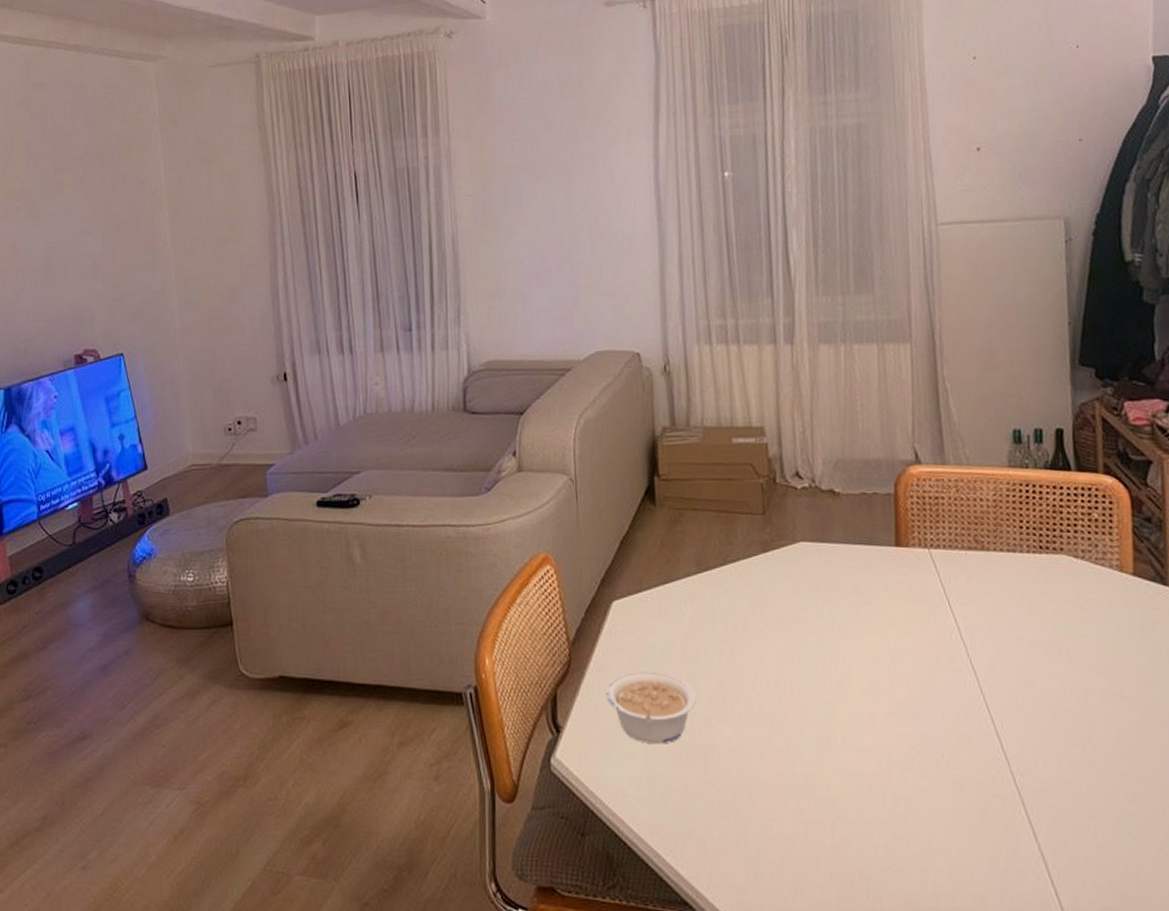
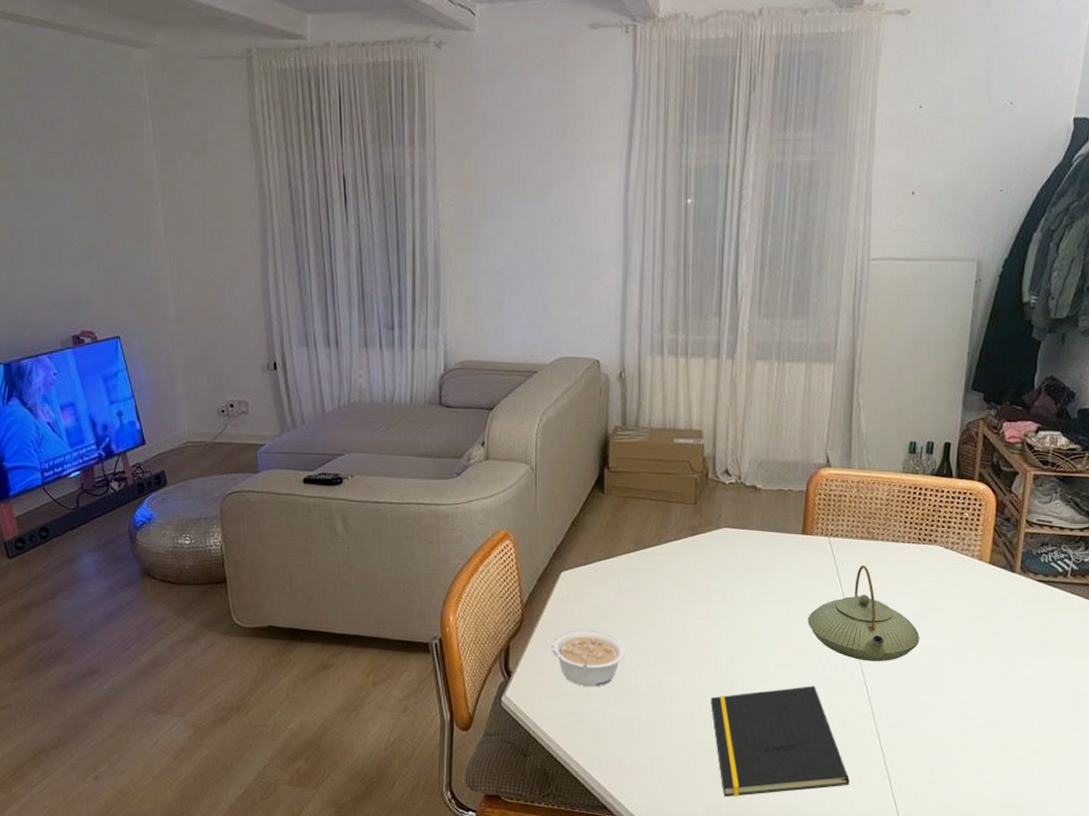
notepad: none [805,738,994,887] -> present [711,686,850,797]
teapot: none [914,581,1059,705] -> present [808,565,920,661]

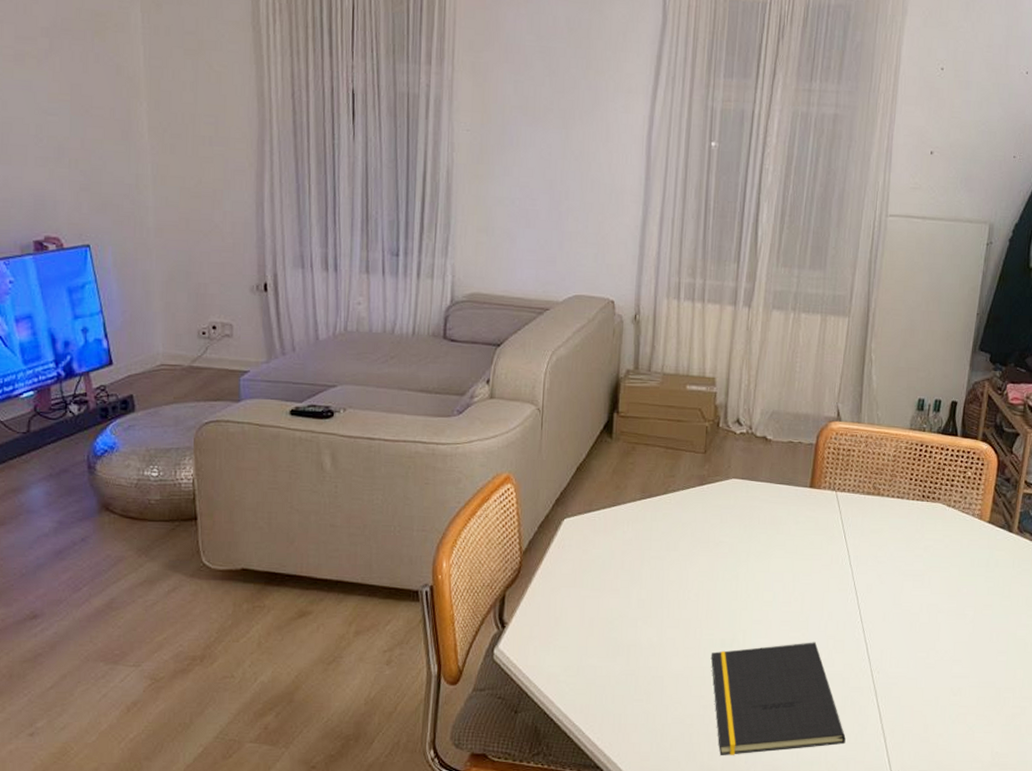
legume: present [551,628,626,687] -> none [549,579,627,640]
teapot: present [808,565,920,661] -> none [811,520,920,618]

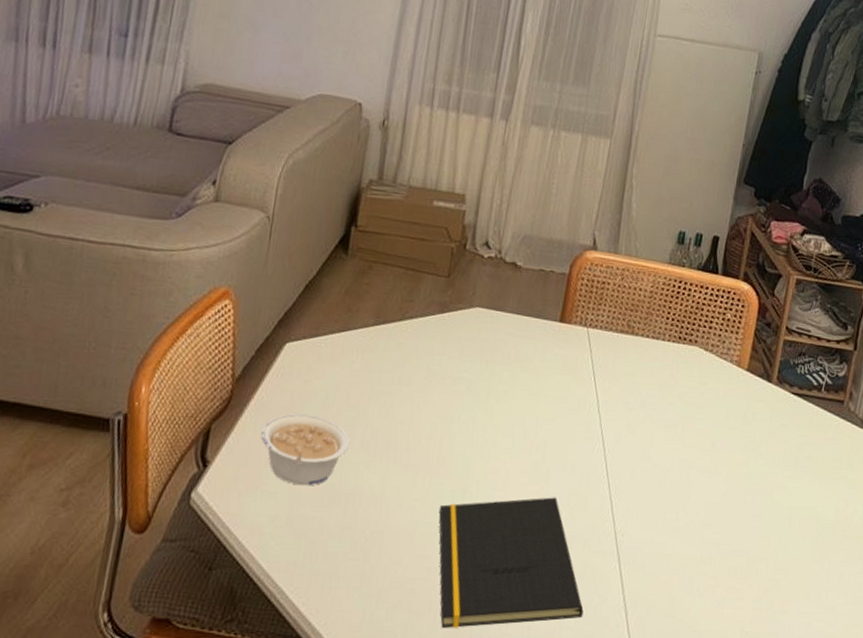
legume: none [549,579,627,640] -> present [261,413,349,486]

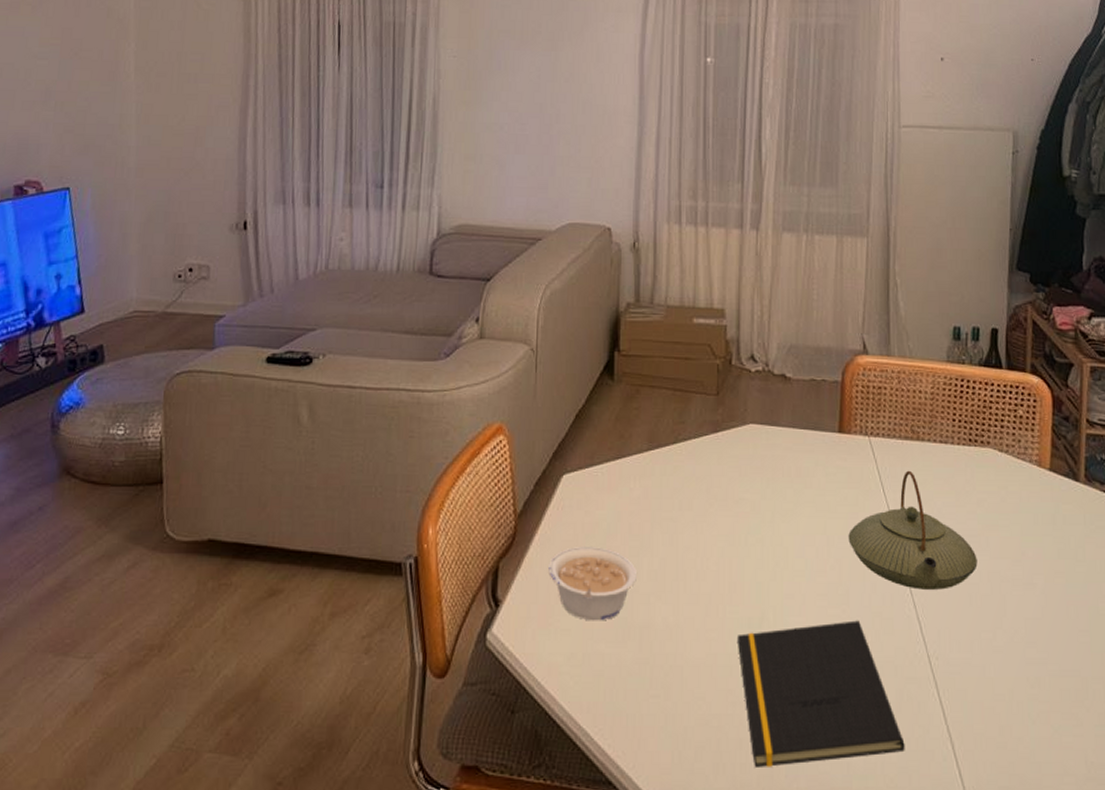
teapot: none [556,361,672,473] -> present [848,470,978,590]

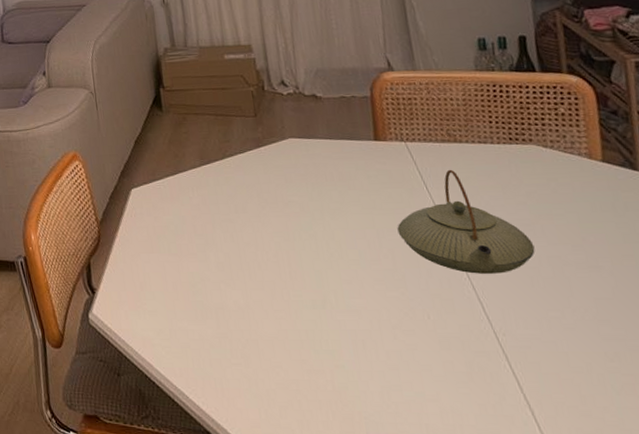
legume: present [548,546,637,621] -> none [130,244,207,304]
notepad: present [738,620,905,767] -> none [304,301,483,425]

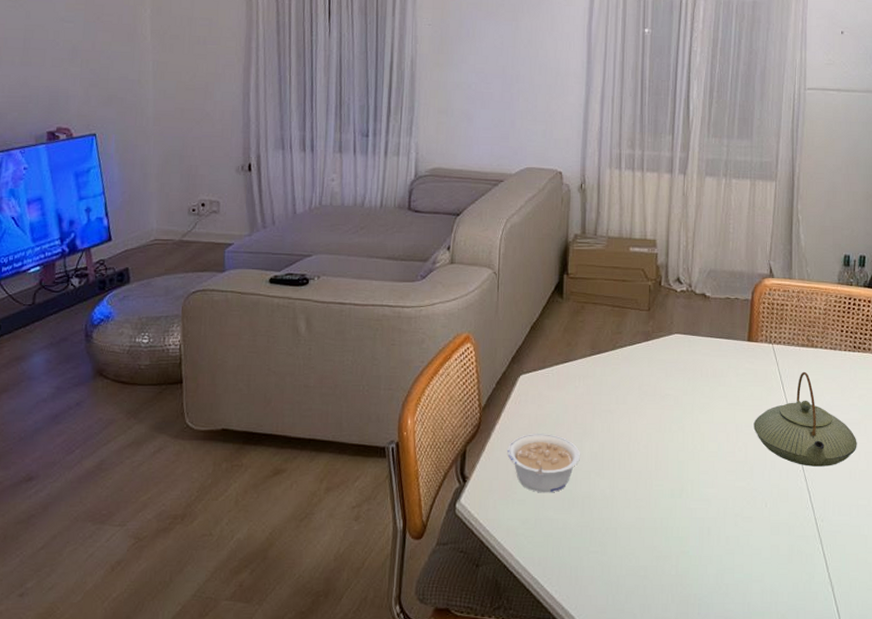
legume: none [130,244,207,304] -> present [507,433,580,493]

